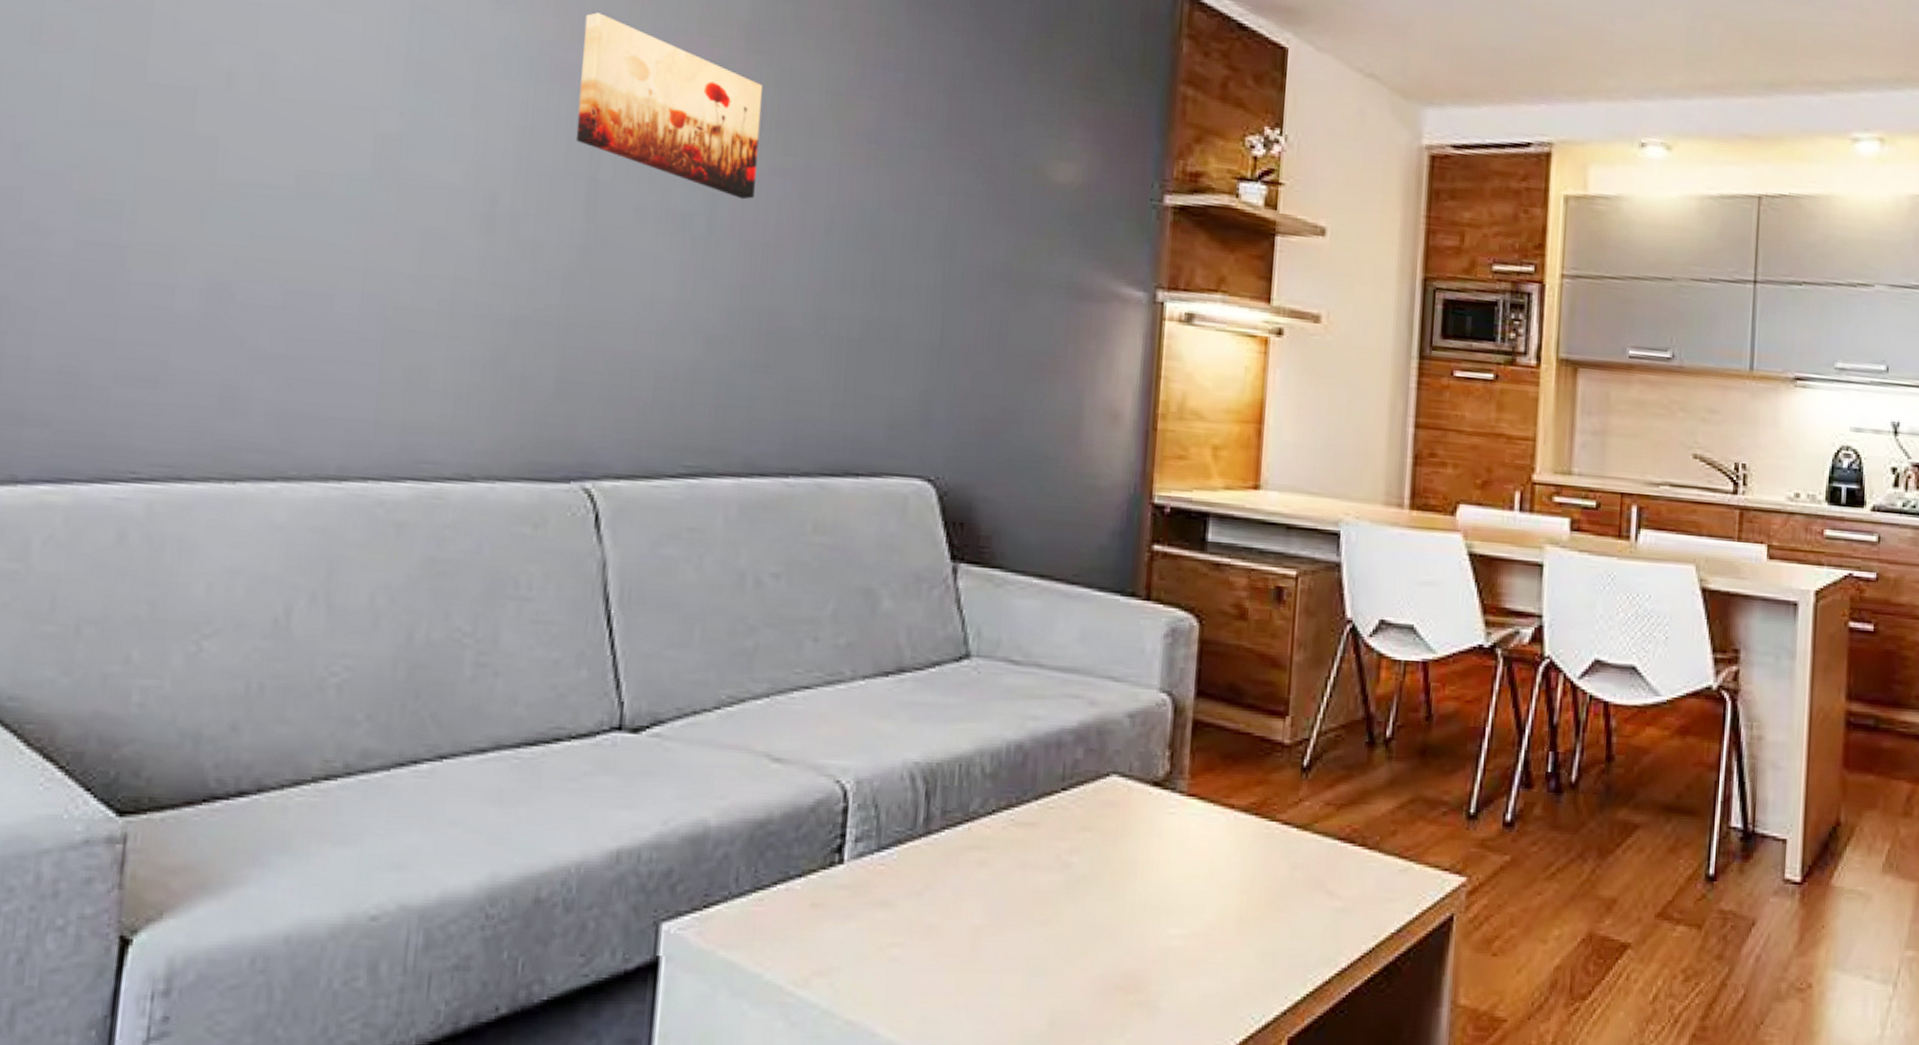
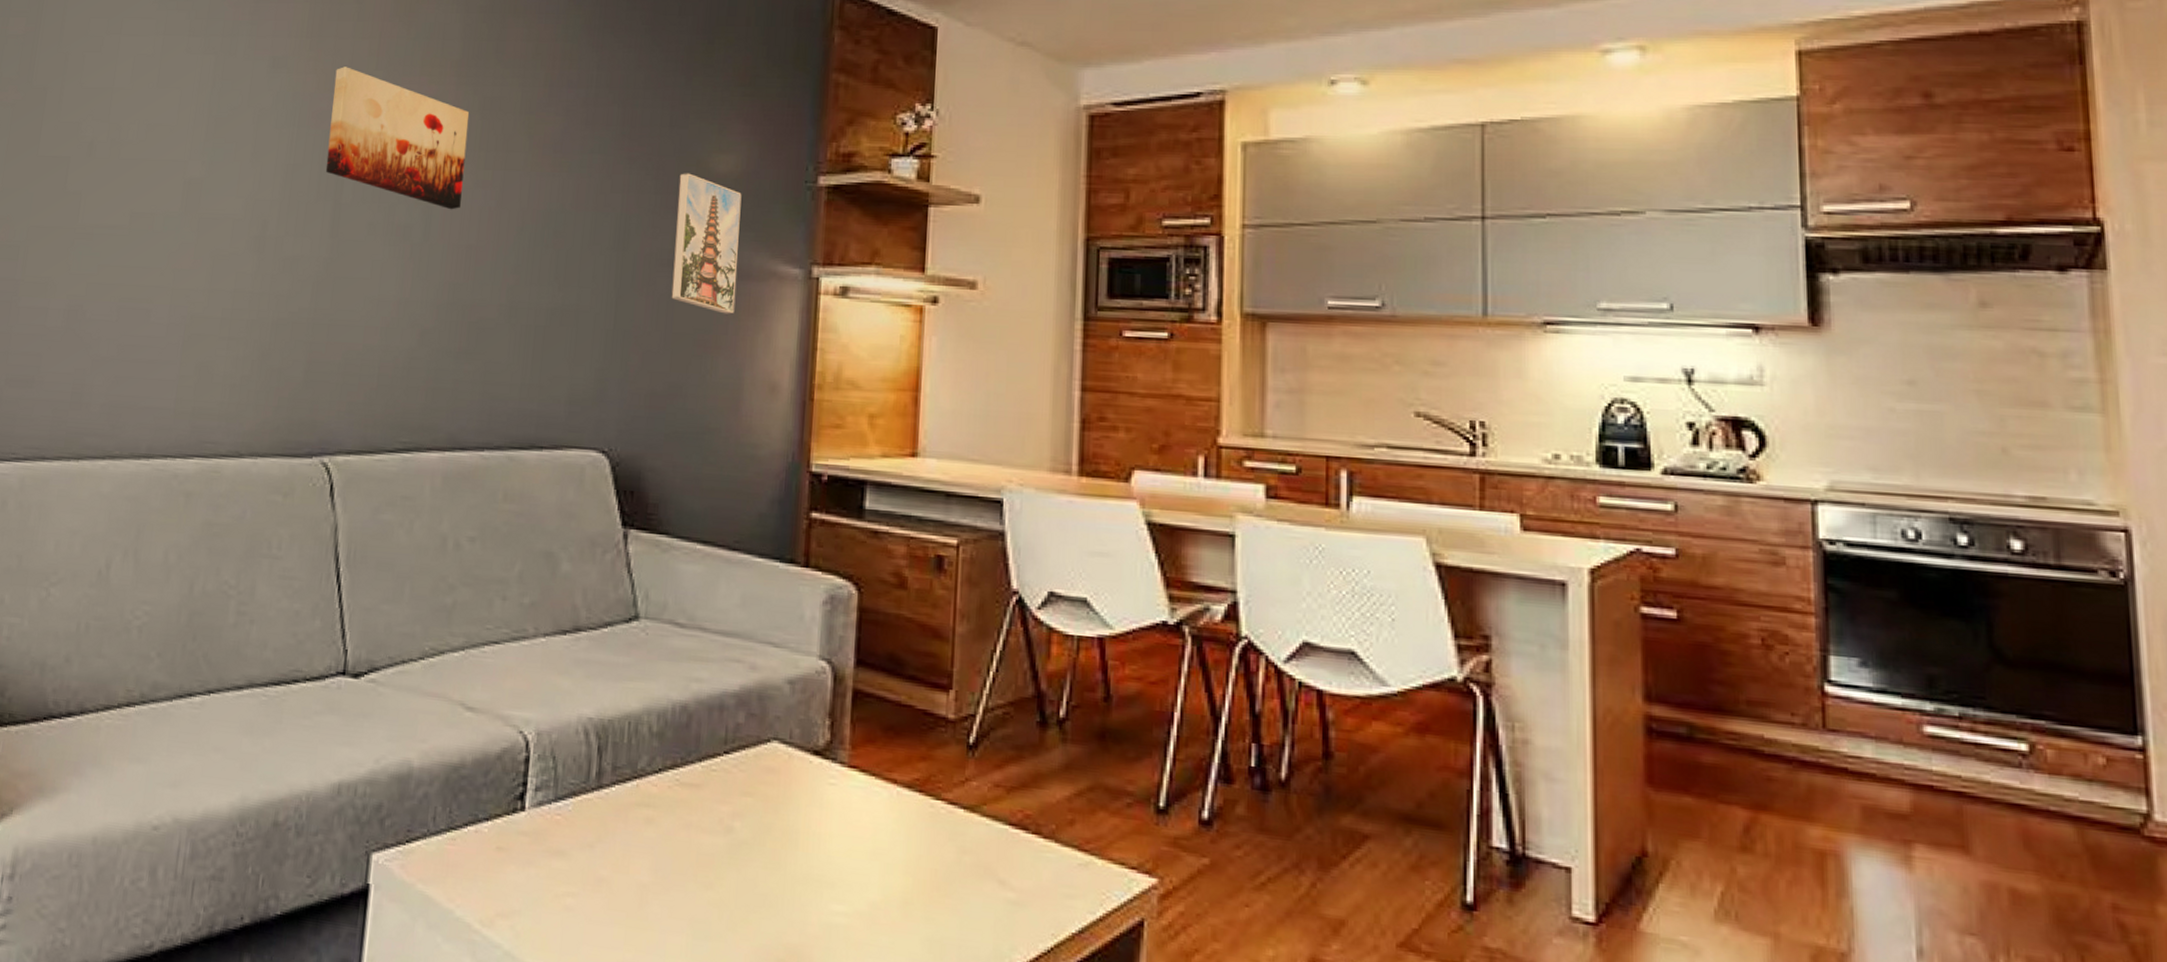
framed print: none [1005,179,1083,337] -> present [671,173,742,314]

